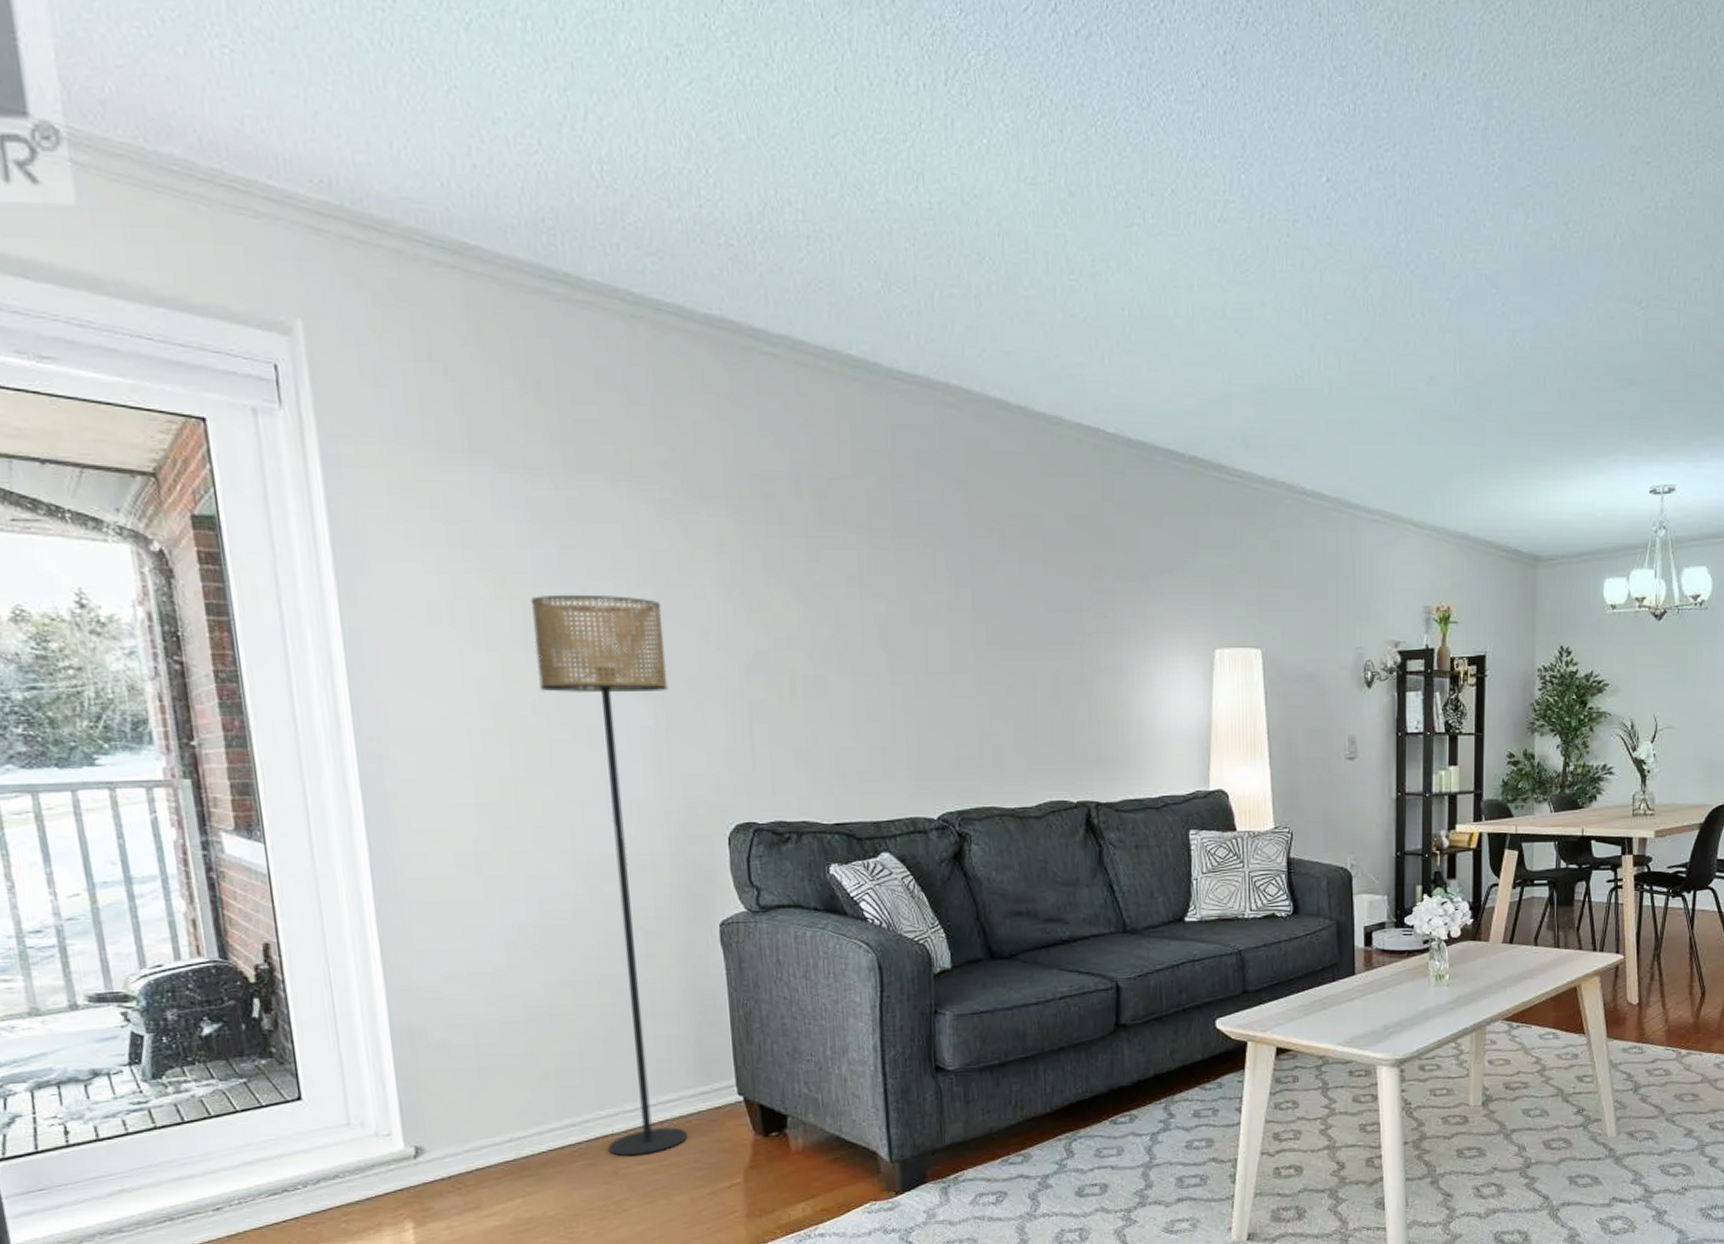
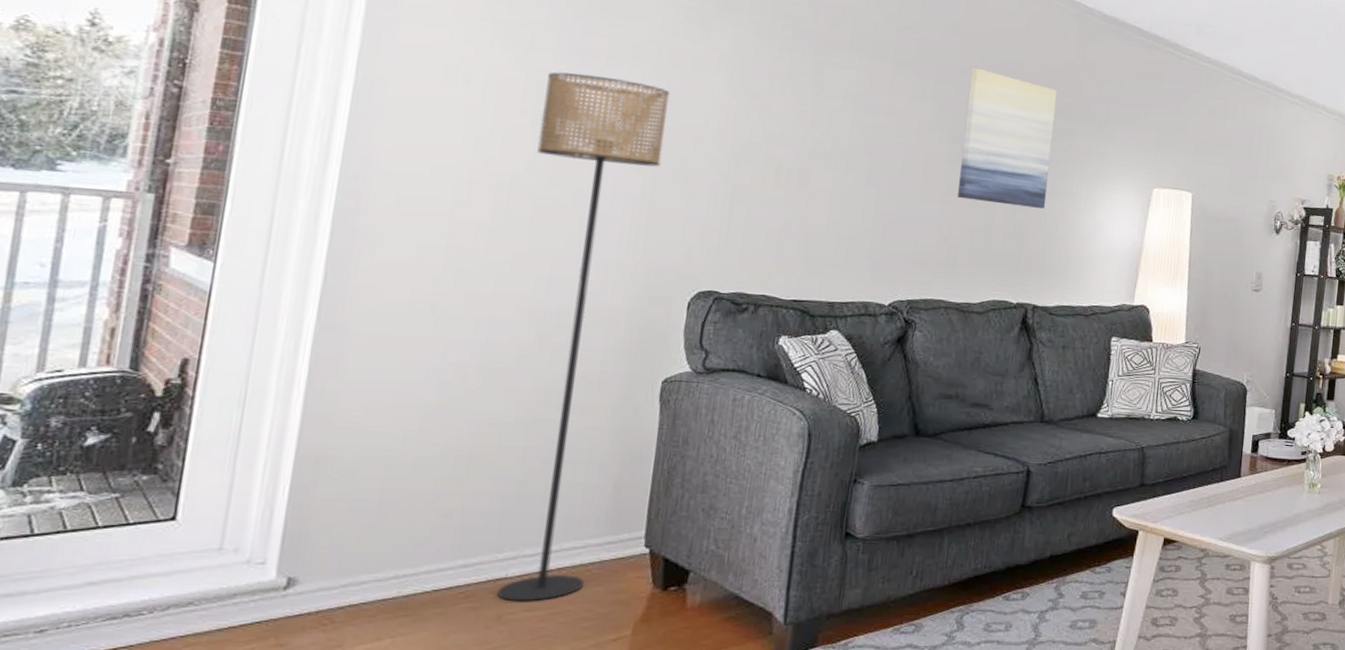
wall art: none [984,528,1093,689] -> present [957,68,1057,209]

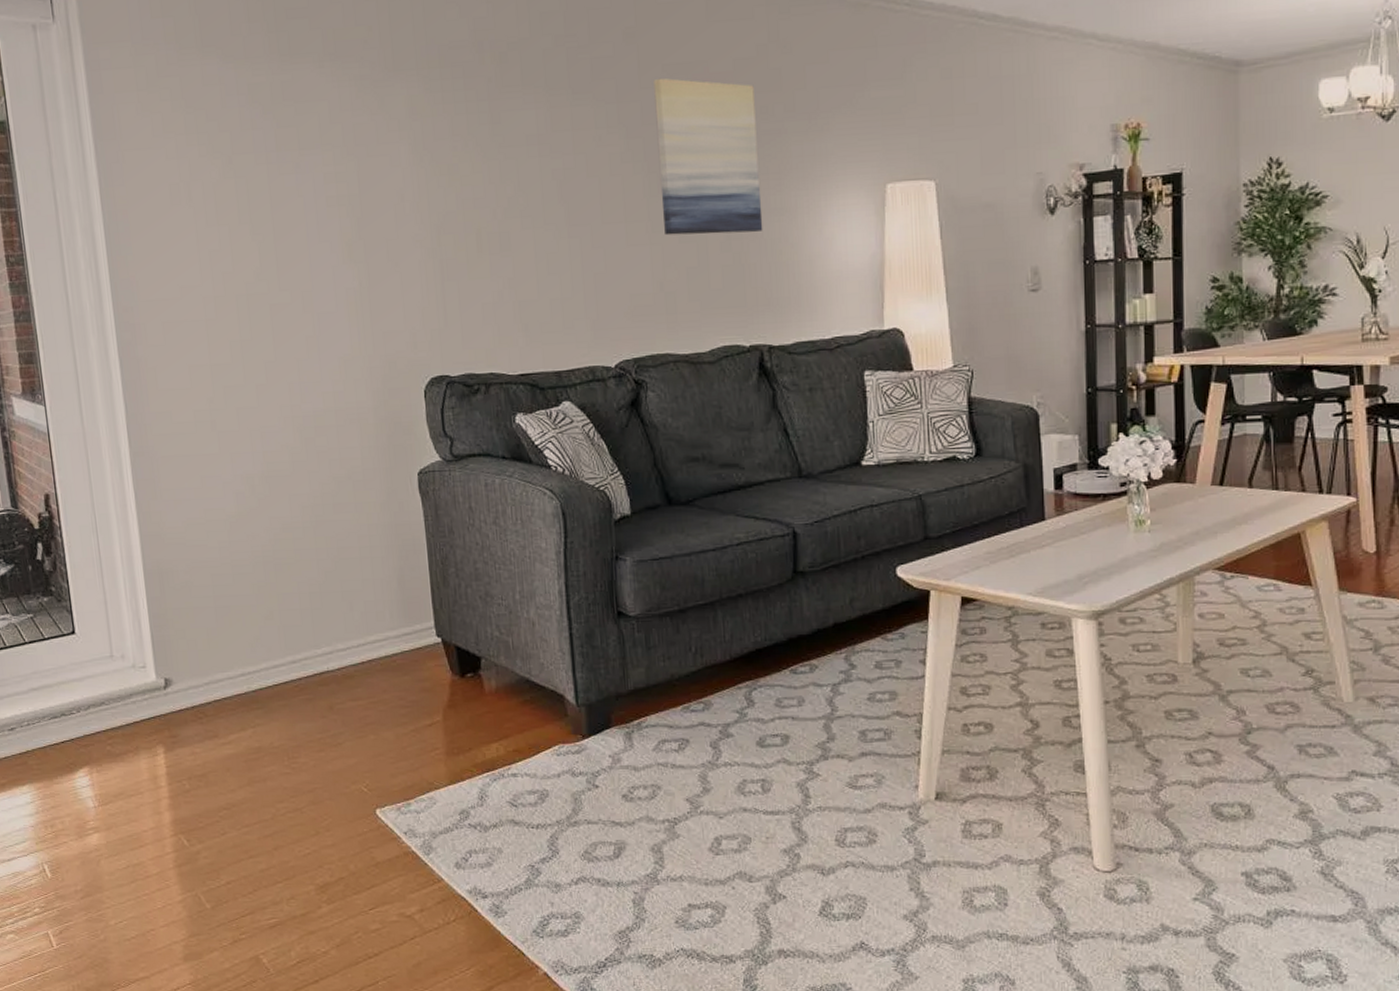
floor lamp: present [497,71,670,602] -> none [253,168,393,693]

